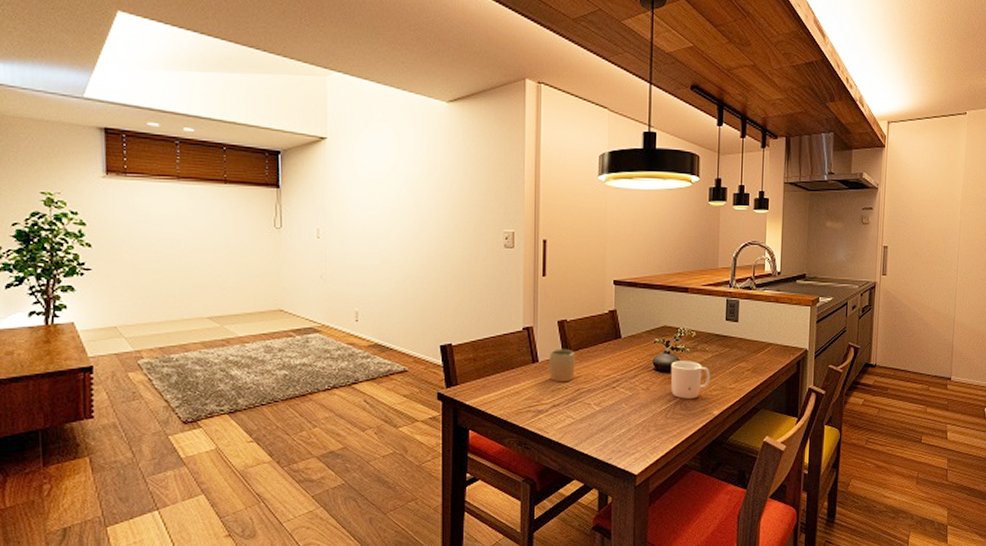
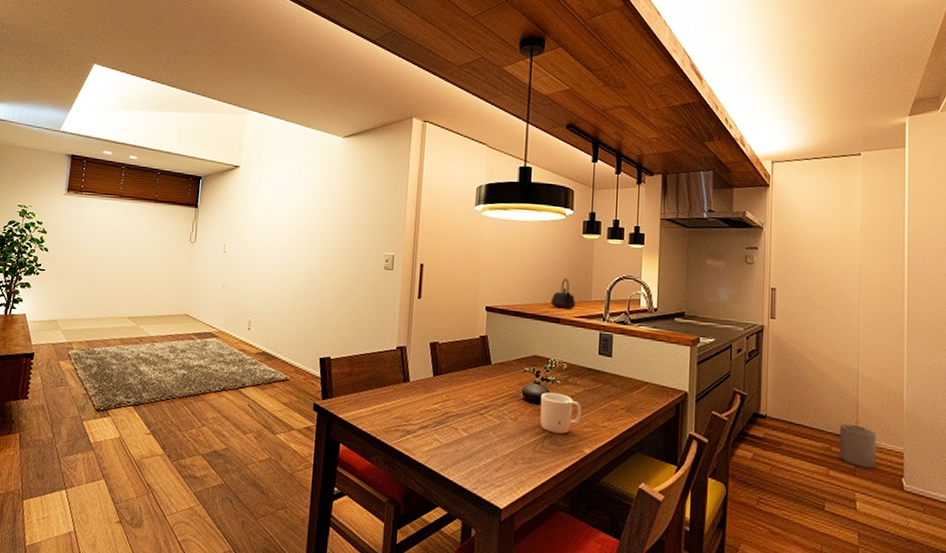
mug: present [548,348,575,382] -> none [419,370,445,404]
kettle: none [678,247,704,279] -> present [550,278,576,311]
trash can: none [935,363,970,404] -> present [839,421,881,469]

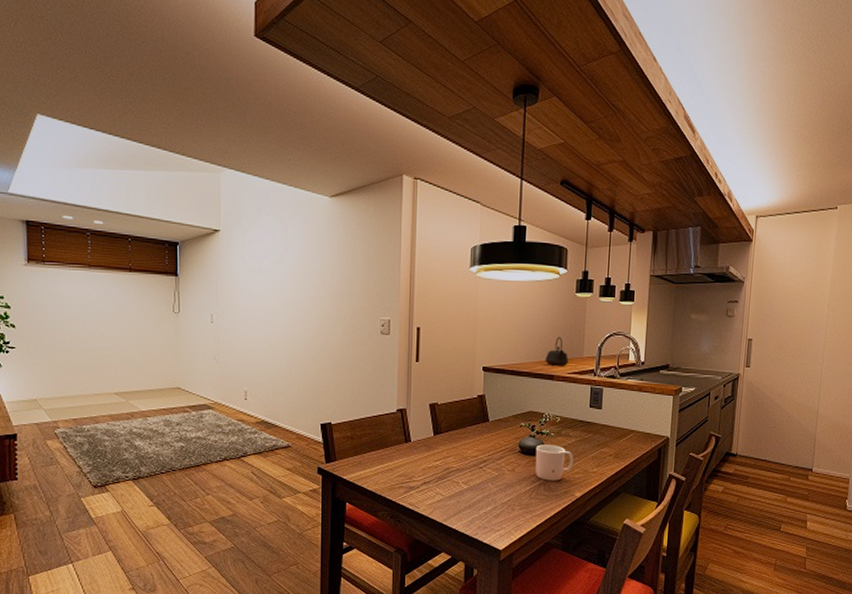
trash can: present [839,421,881,469] -> none [796,454,831,494]

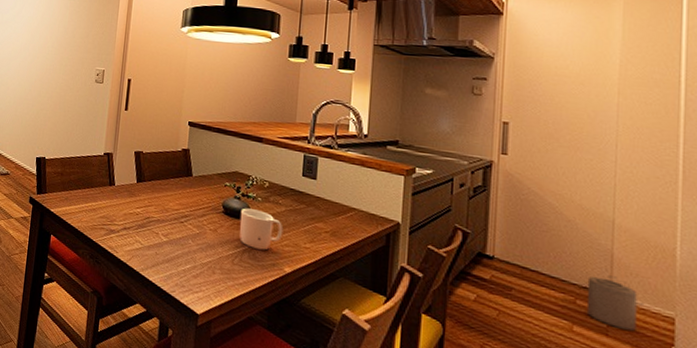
kettle: present [545,336,569,367] -> none [253,99,280,131]
trash can: none [796,454,831,494] -> present [586,275,643,331]

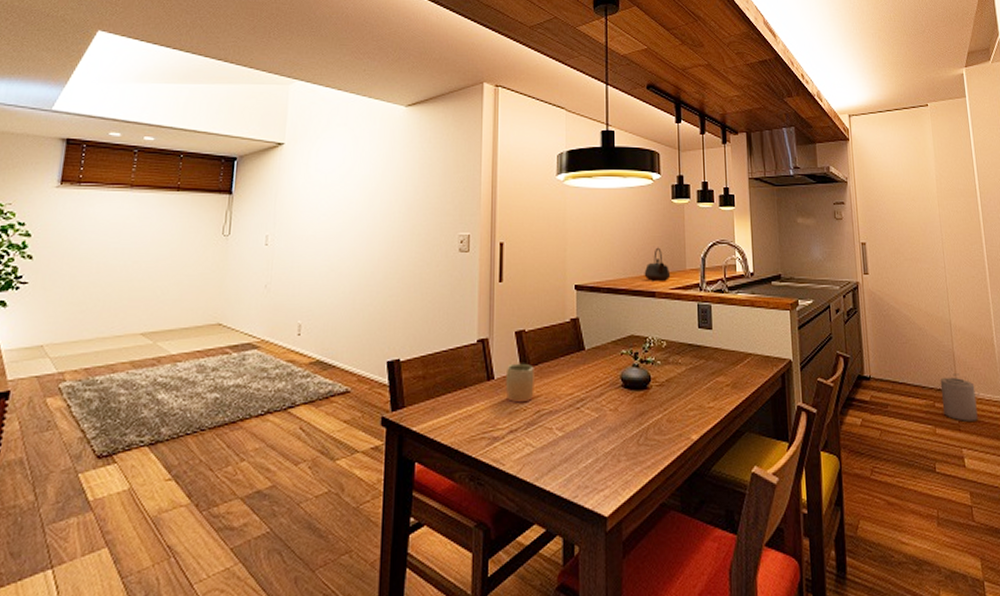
mug: none [123,176,148,209] -> present [505,363,534,403]
mug: present [239,208,284,251] -> none [640,375,686,421]
kettle: none [253,99,280,131] -> present [644,247,671,282]

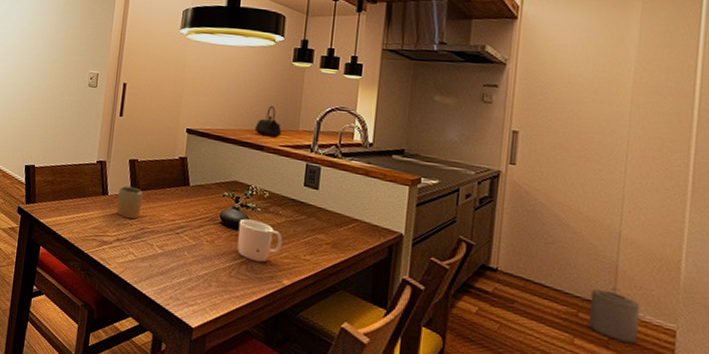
mug: none [640,375,686,421] -> present [237,218,283,263]

